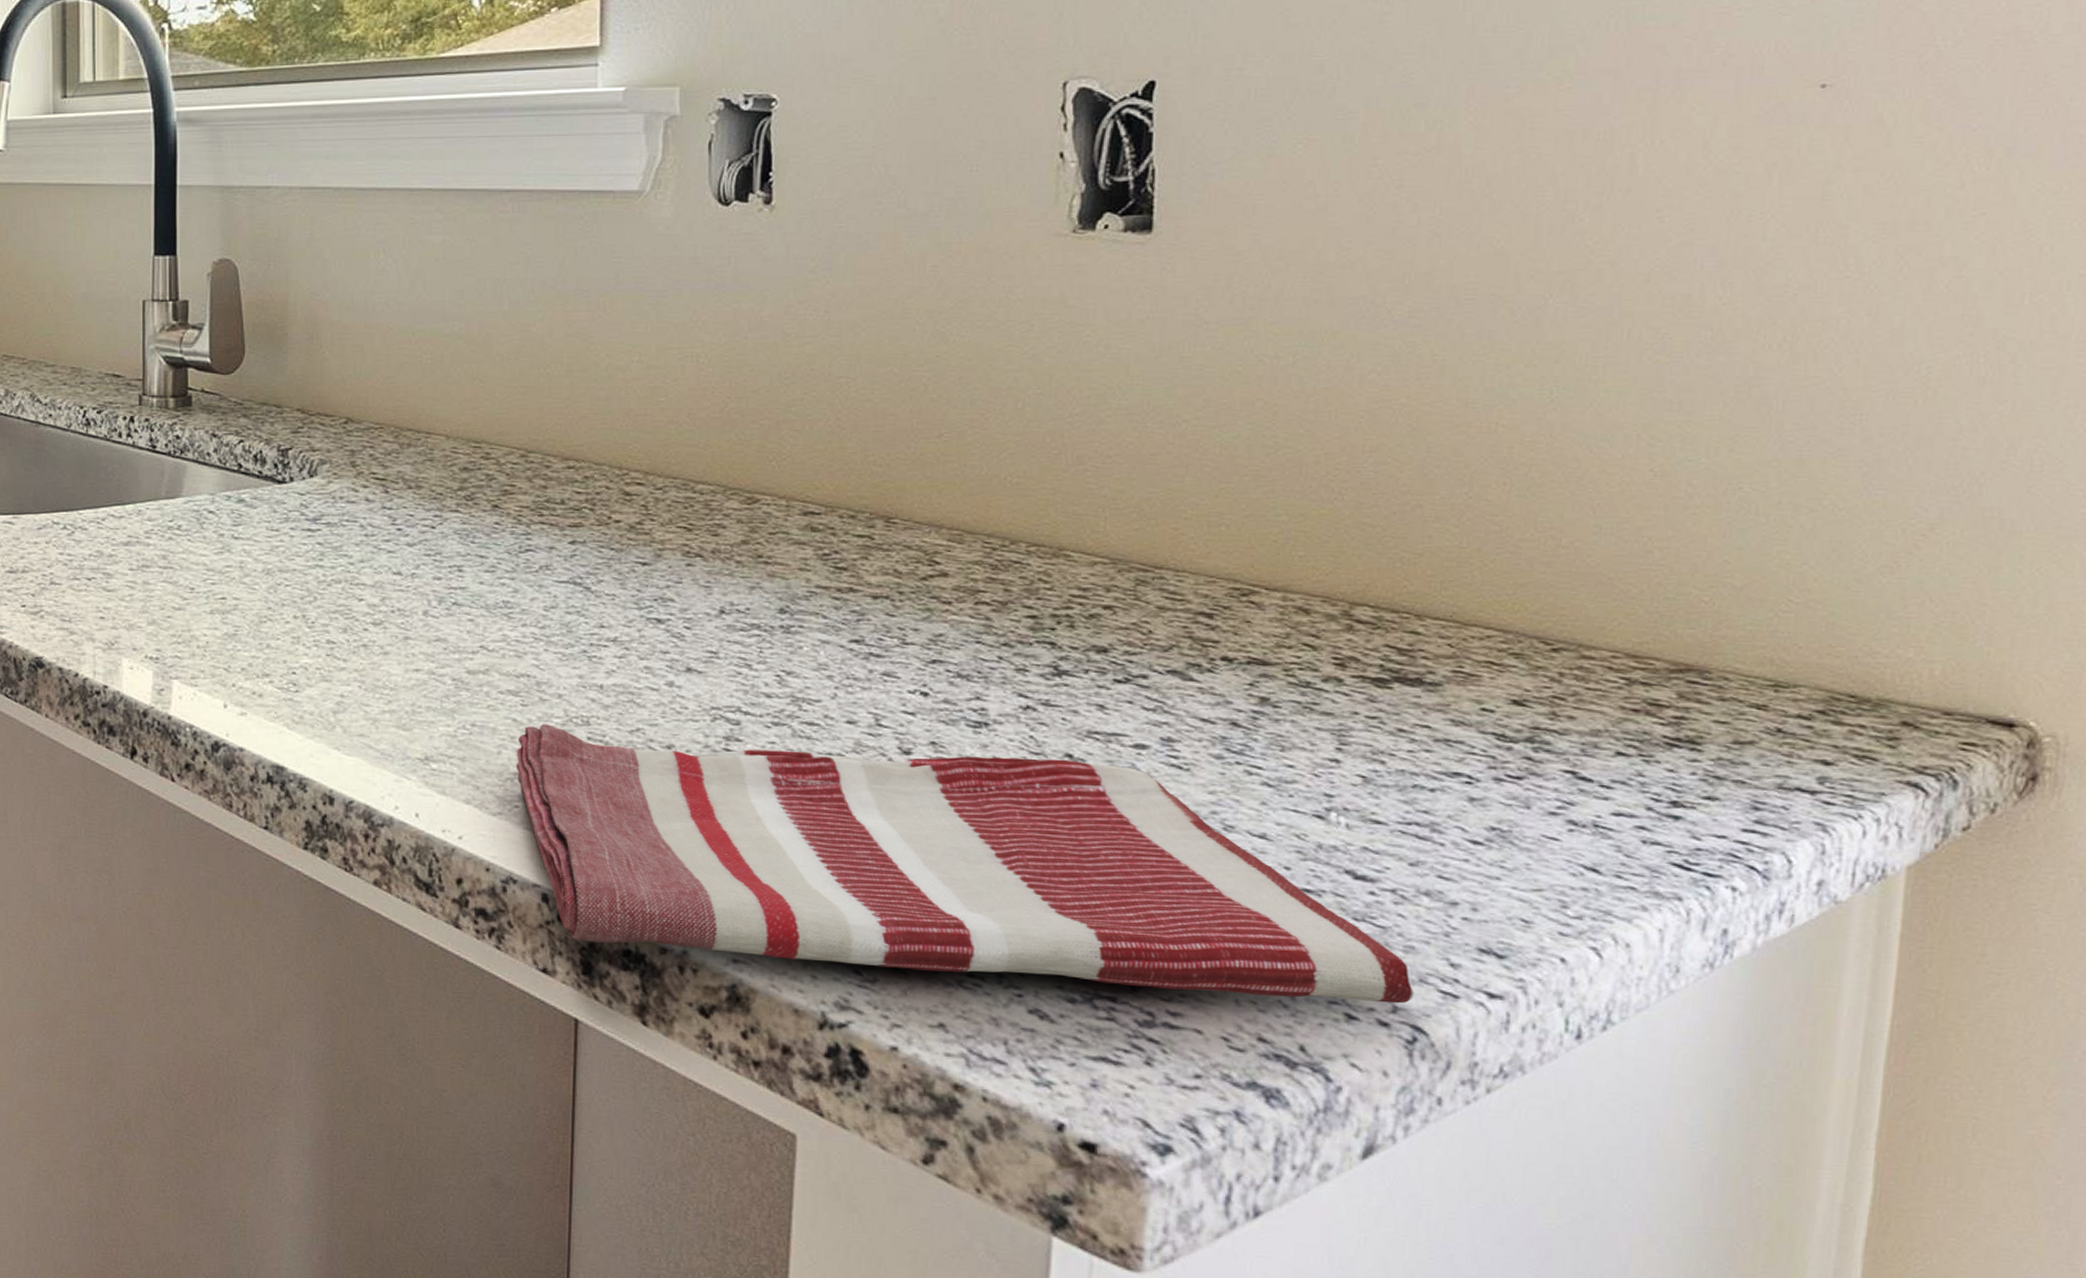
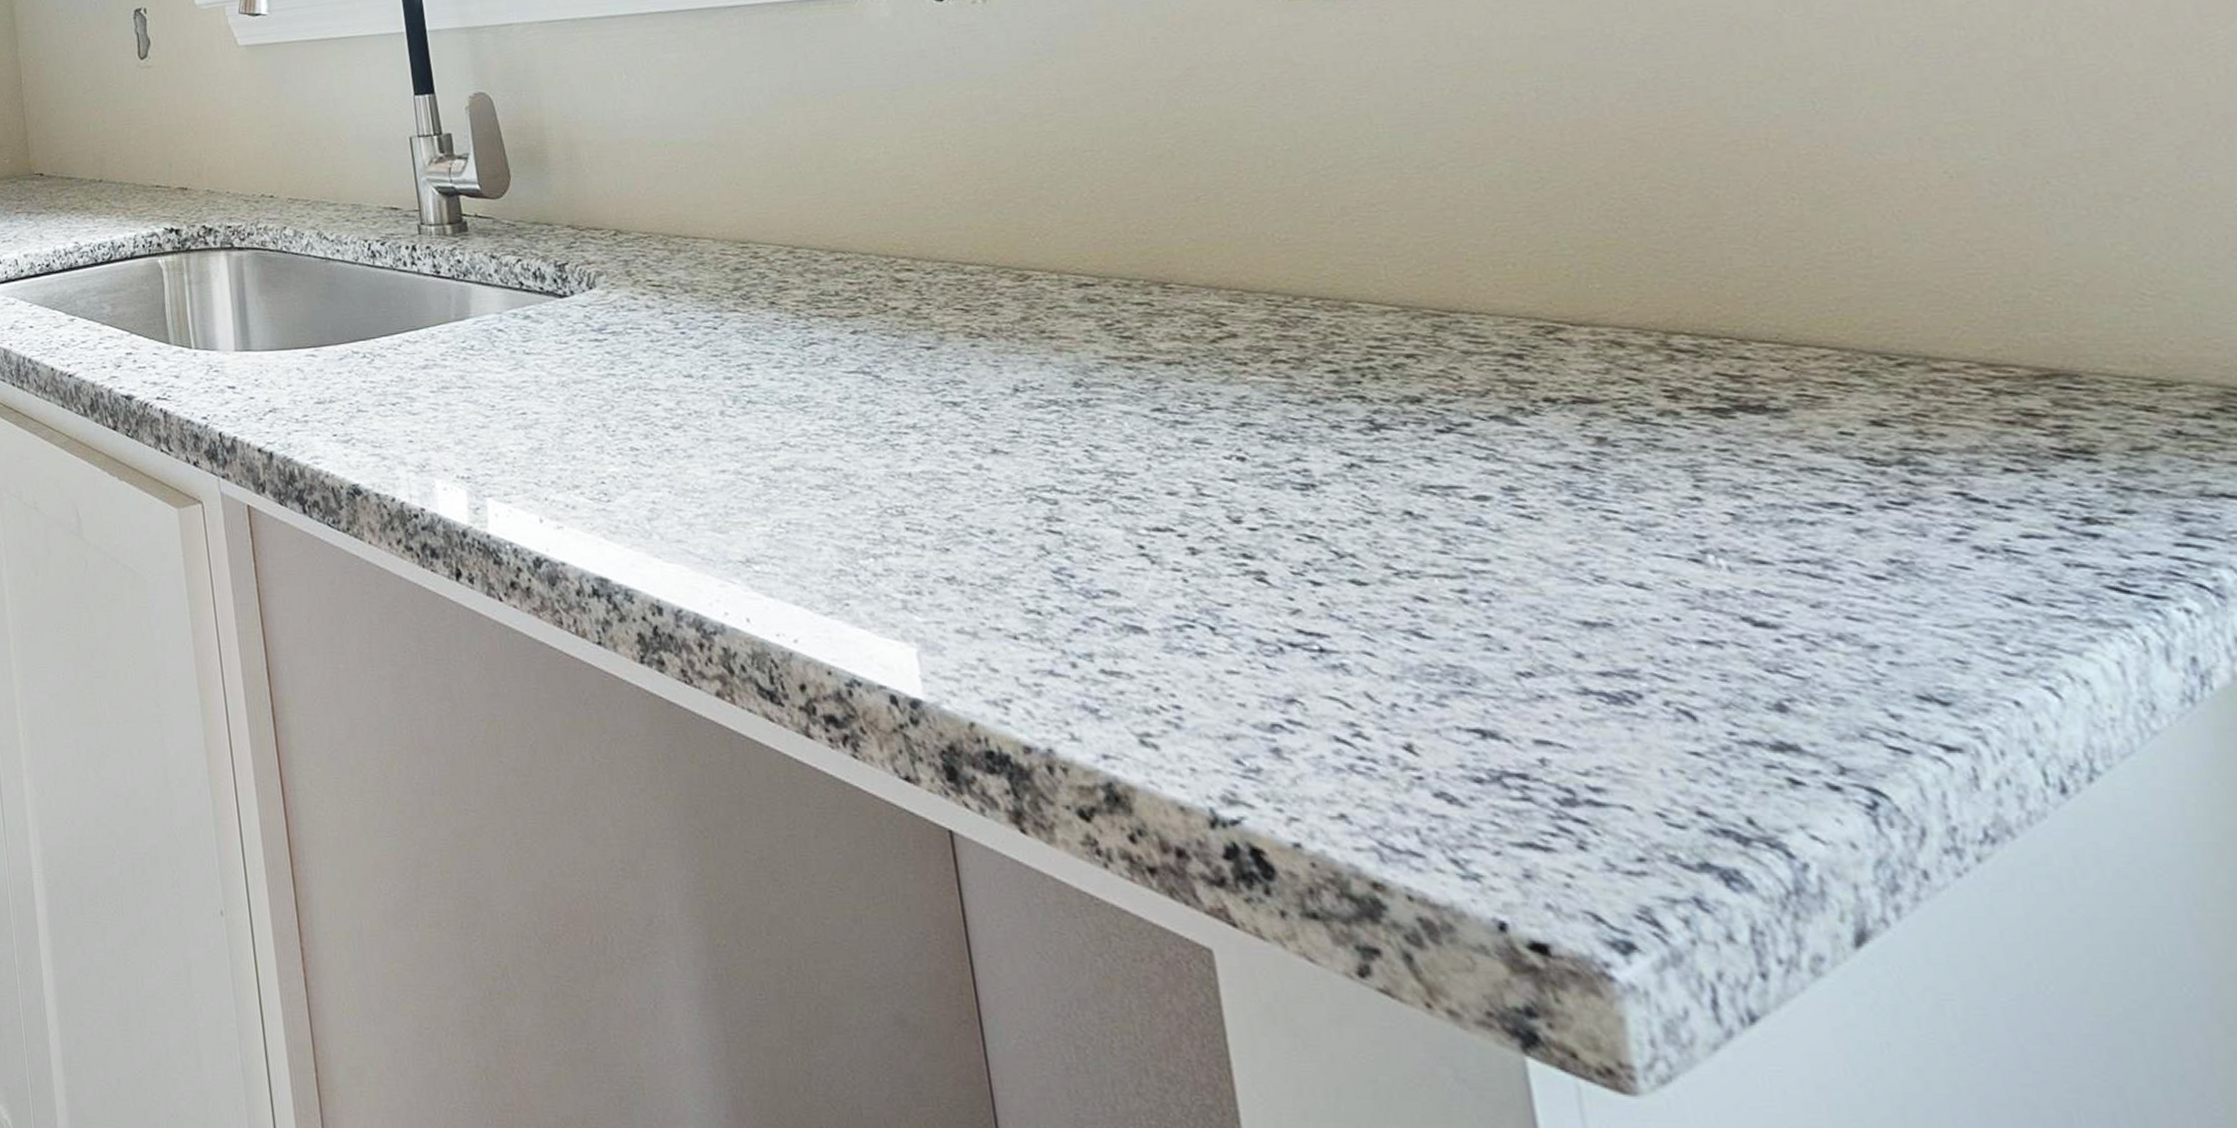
dish towel: present [516,724,1415,1004] -> none [835,517,1860,764]

